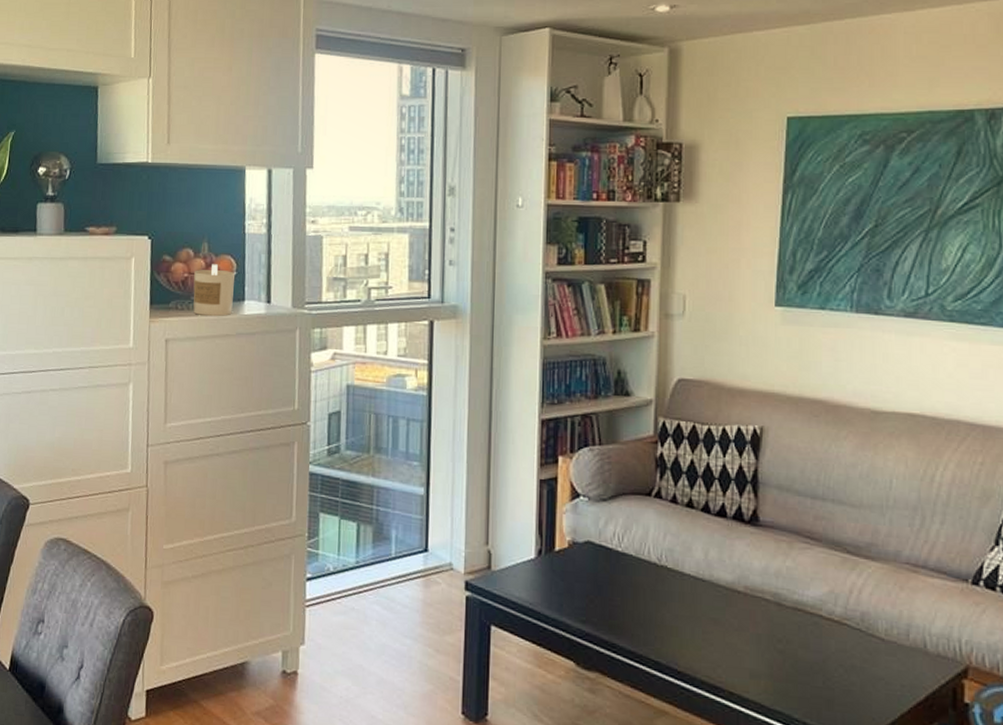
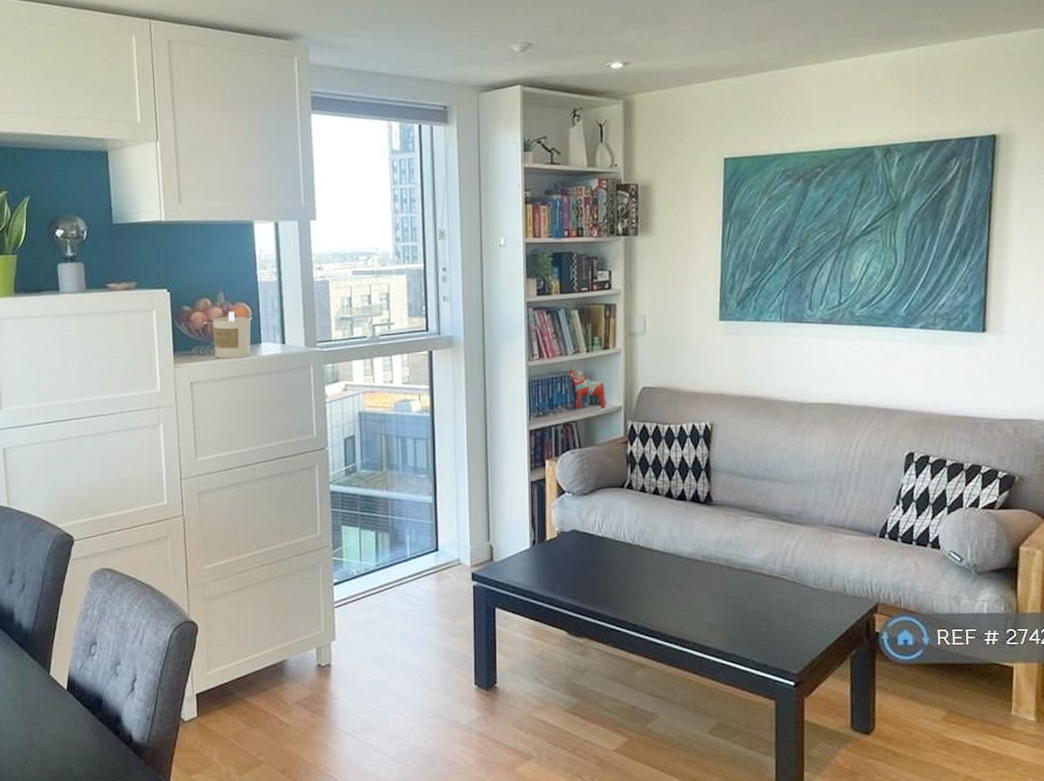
decorative figurine: none [590,351,633,400] -> present [568,368,605,409]

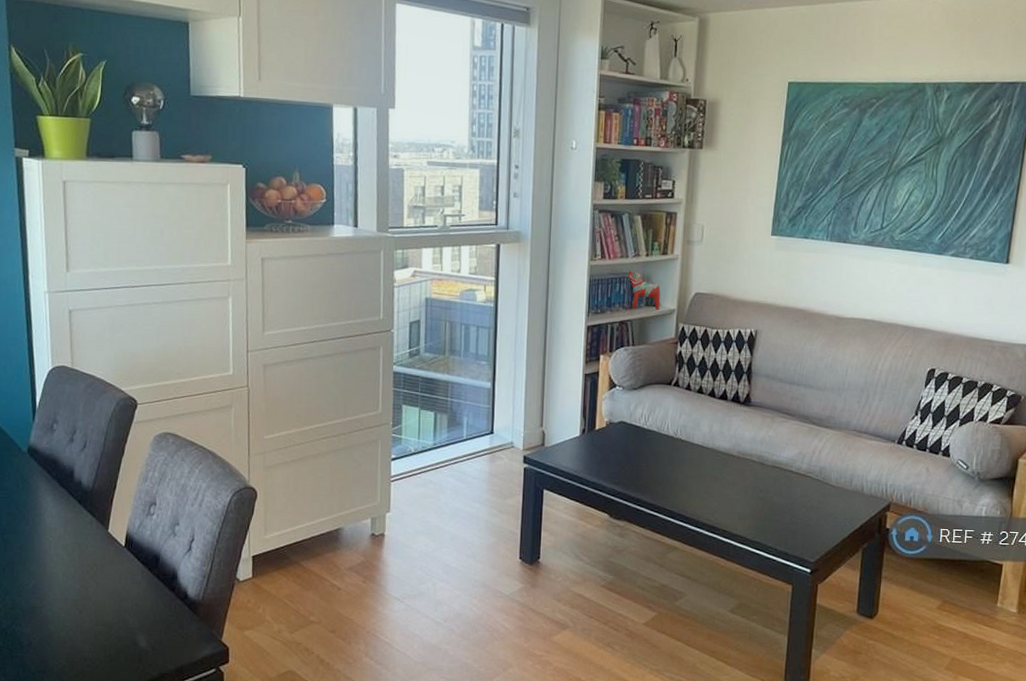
candle: present [212,311,251,360] -> none [286,192,324,239]

